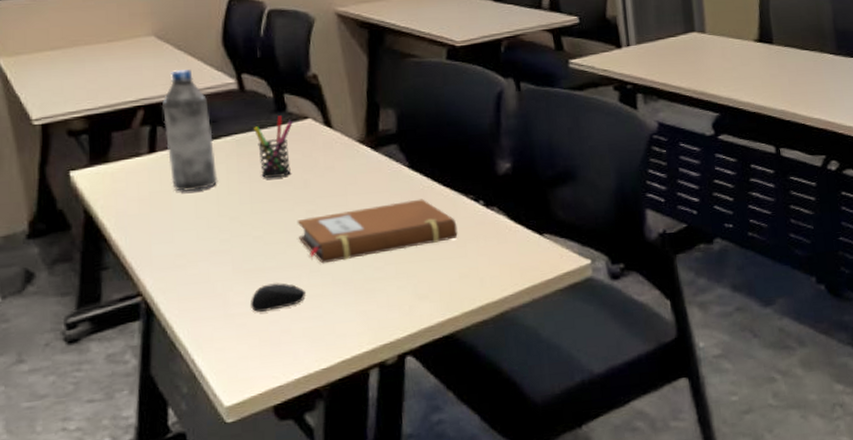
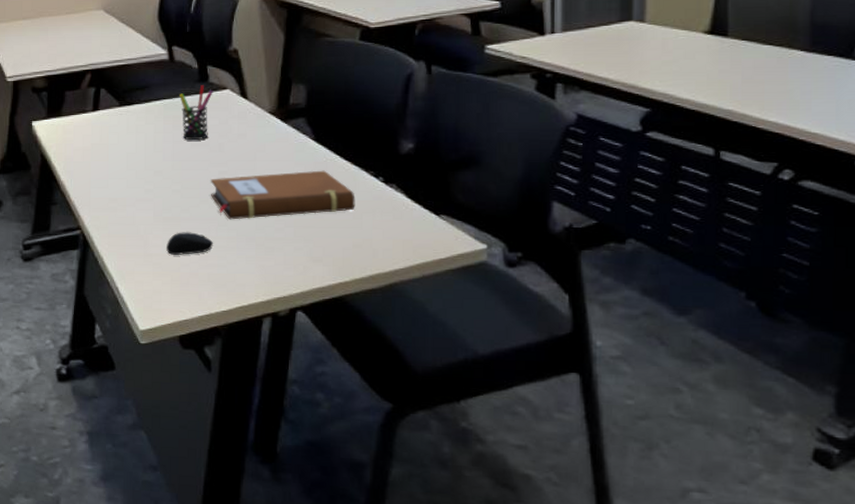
water bottle: present [161,69,219,192] -> none [105,39,147,147]

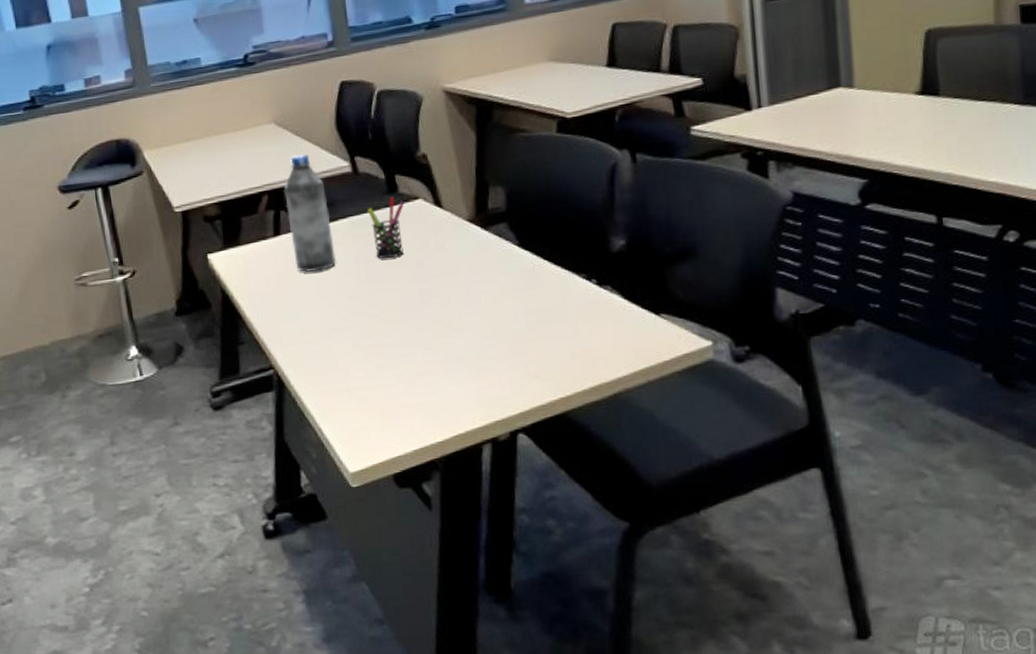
water bottle: none [105,39,147,147] -> present [283,154,337,273]
computer mouse: present [166,232,214,255] -> none [370,359,421,387]
notebook: present [210,170,355,220] -> none [410,278,570,342]

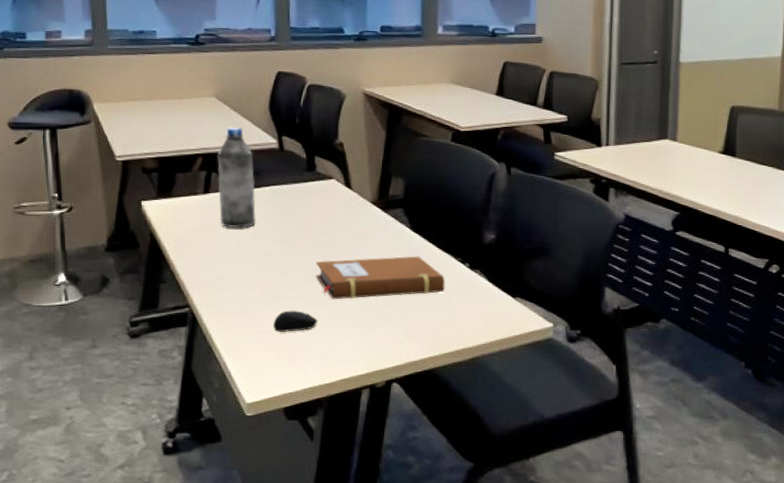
pen holder: present [368,196,405,258] -> none [288,174,320,225]
computer mouse: none [370,359,421,387] -> present [273,310,318,332]
notebook: none [410,278,570,342] -> present [315,256,445,300]

